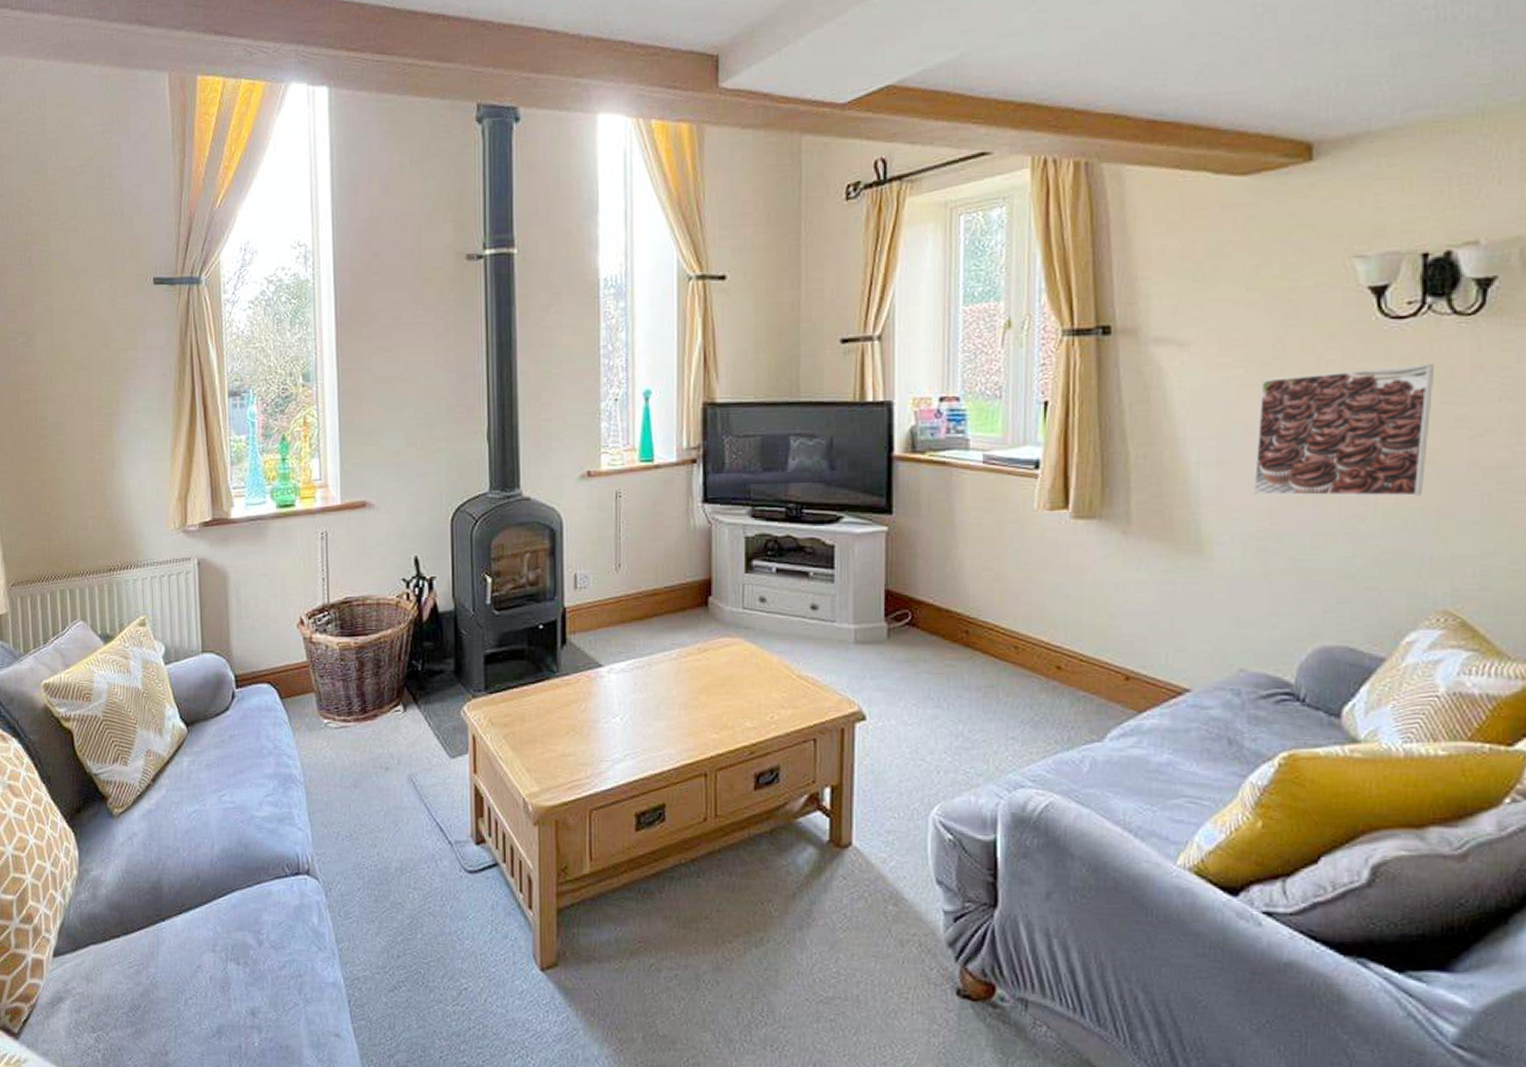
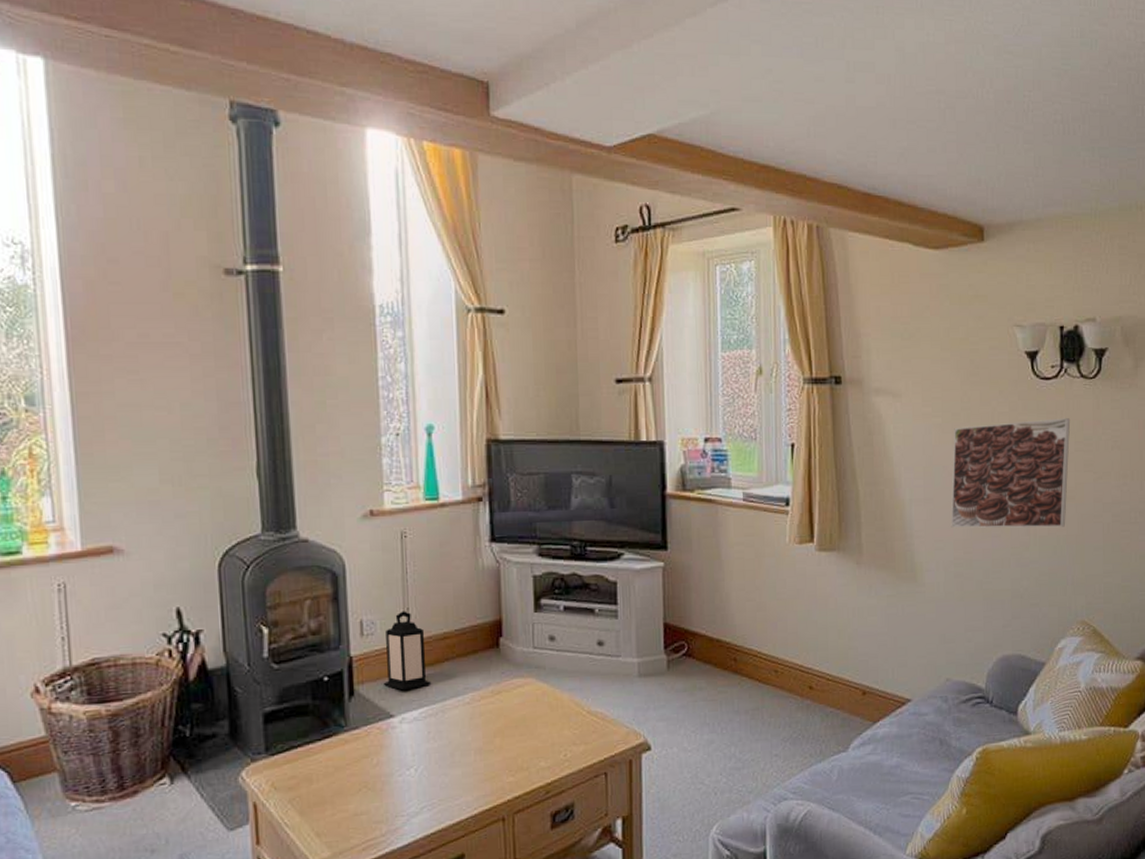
lantern: none [593,567,640,642] -> present [383,611,432,691]

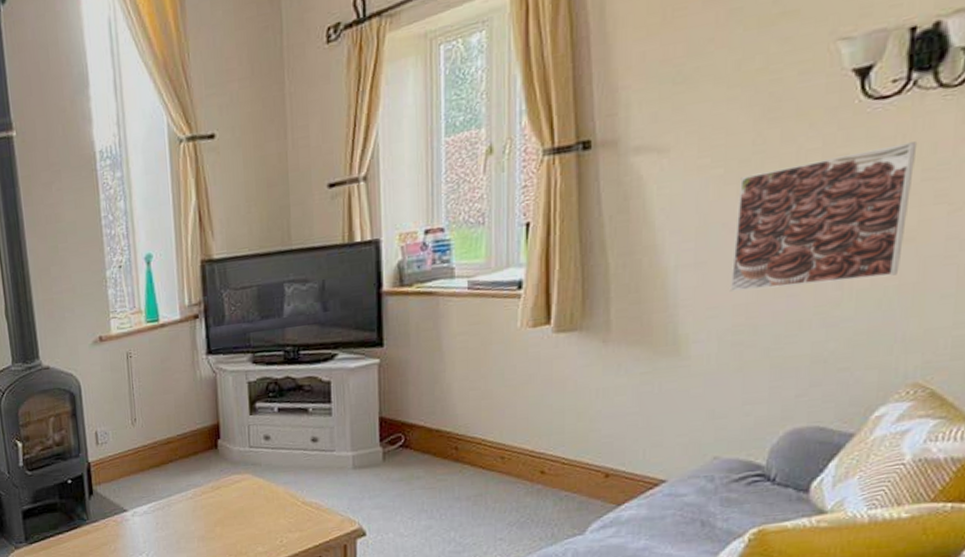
lantern: present [383,611,432,691] -> none [116,421,158,489]

